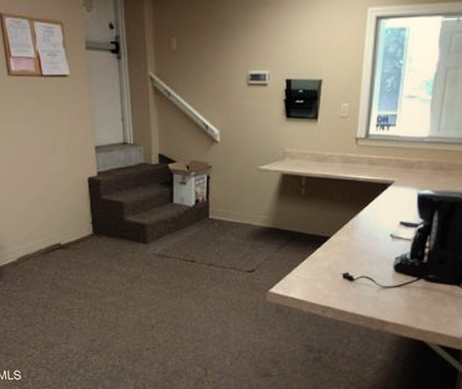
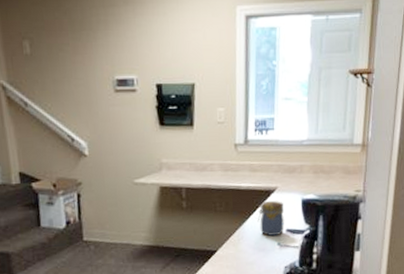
jar: none [372,193,399,227] -> present [257,200,284,236]

